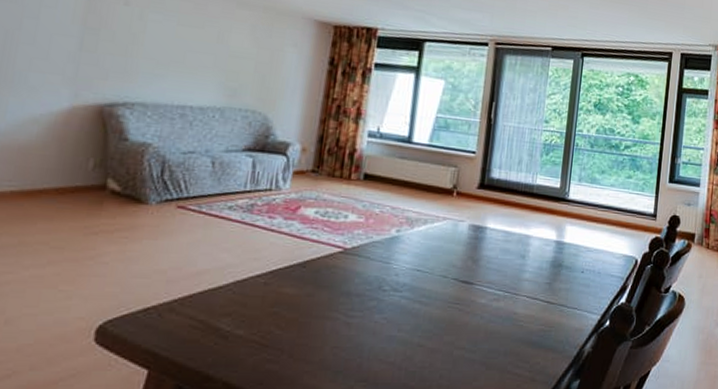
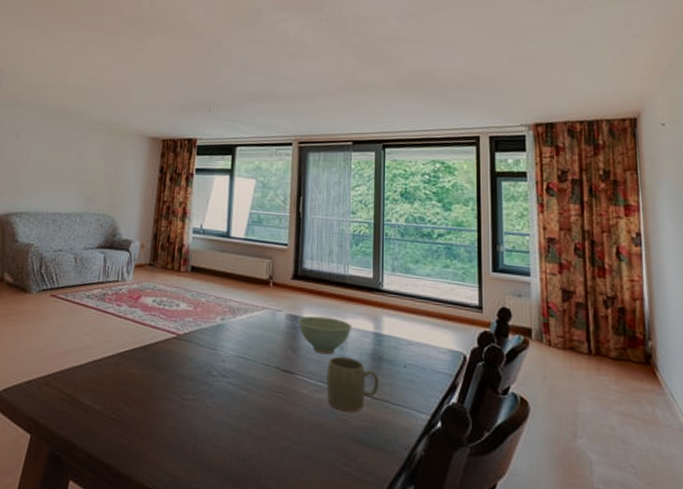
bowl: none [480,226,536,264] -> present [298,316,353,355]
mug: none [505,265,557,318] -> present [326,356,379,412]

